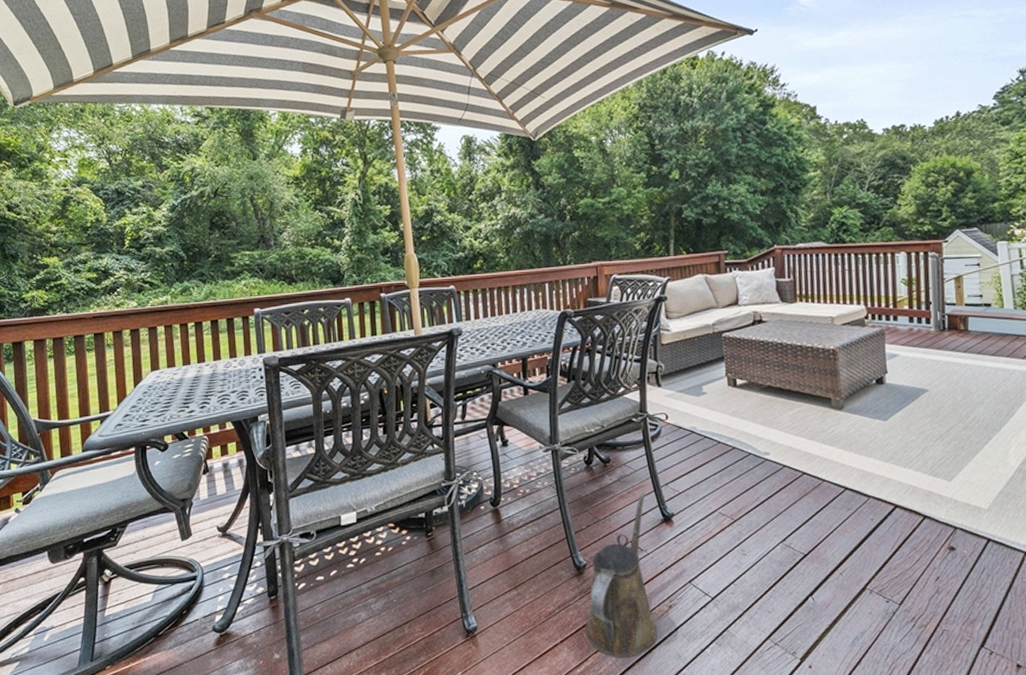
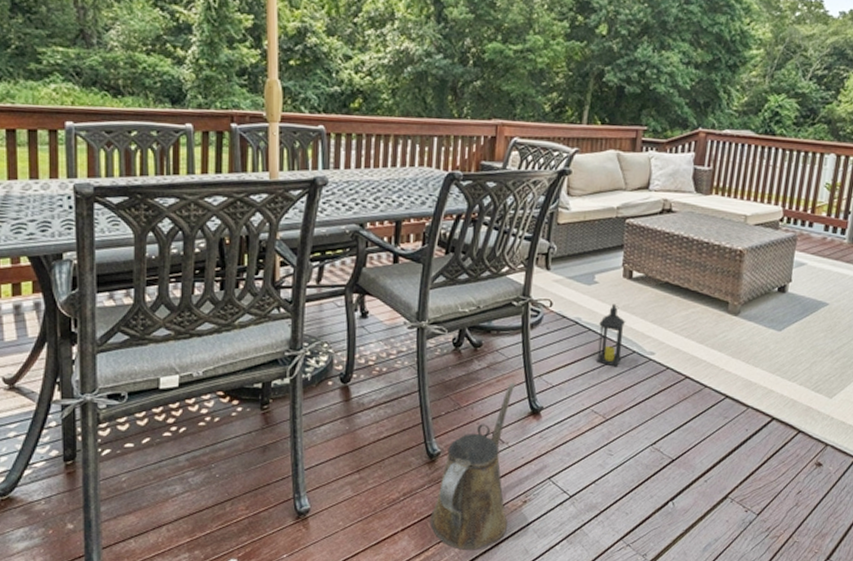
lantern: none [713,411,739,470] -> present [597,304,626,367]

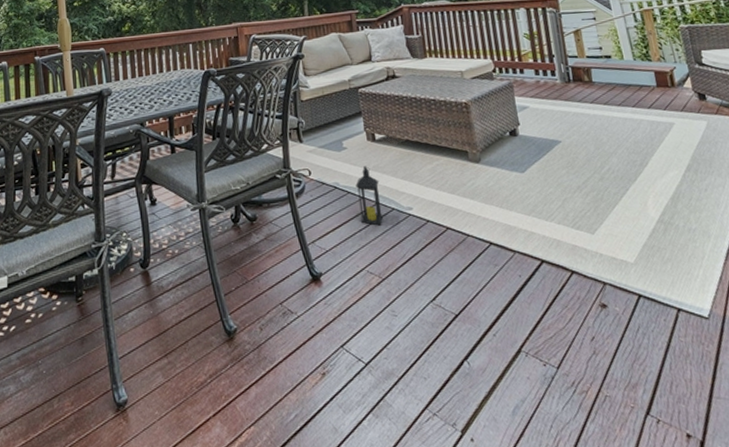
watering can: present [430,382,516,550] -> none [238,251,312,433]

